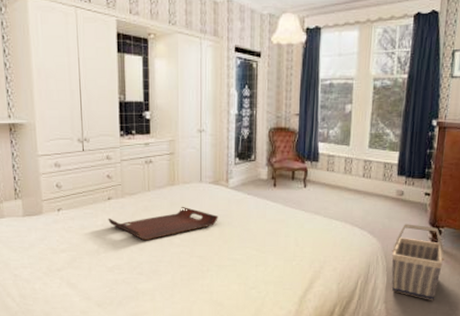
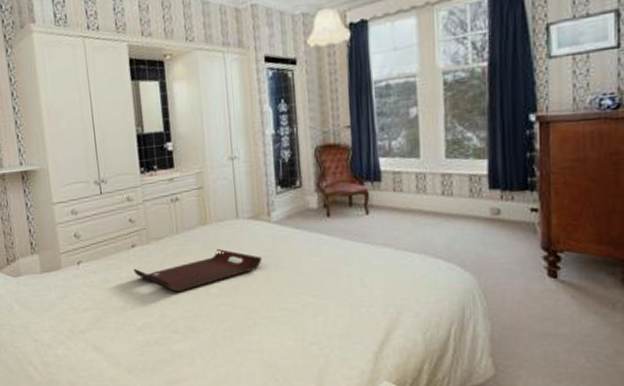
basket: present [391,224,445,301] -> none [492,250,571,352]

